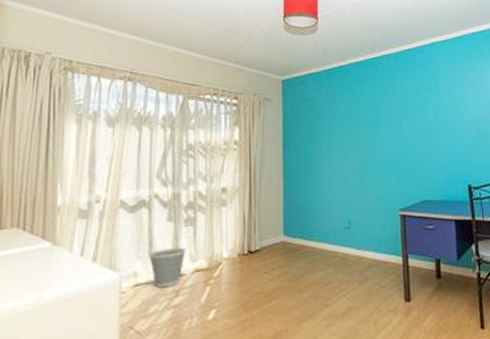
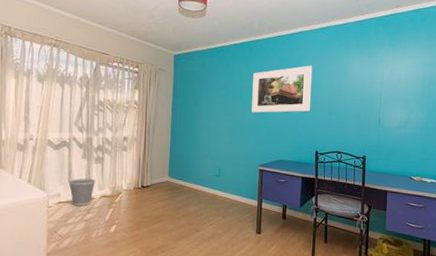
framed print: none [381,81,455,144] -> present [251,65,313,113]

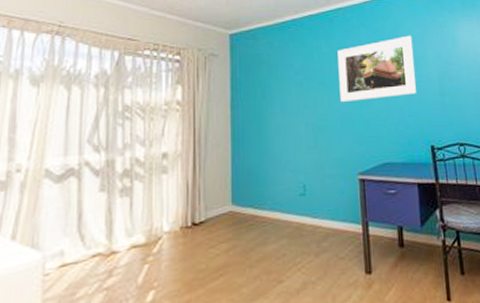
wastebasket: present [68,178,96,207] -> none [77,220,121,268]

